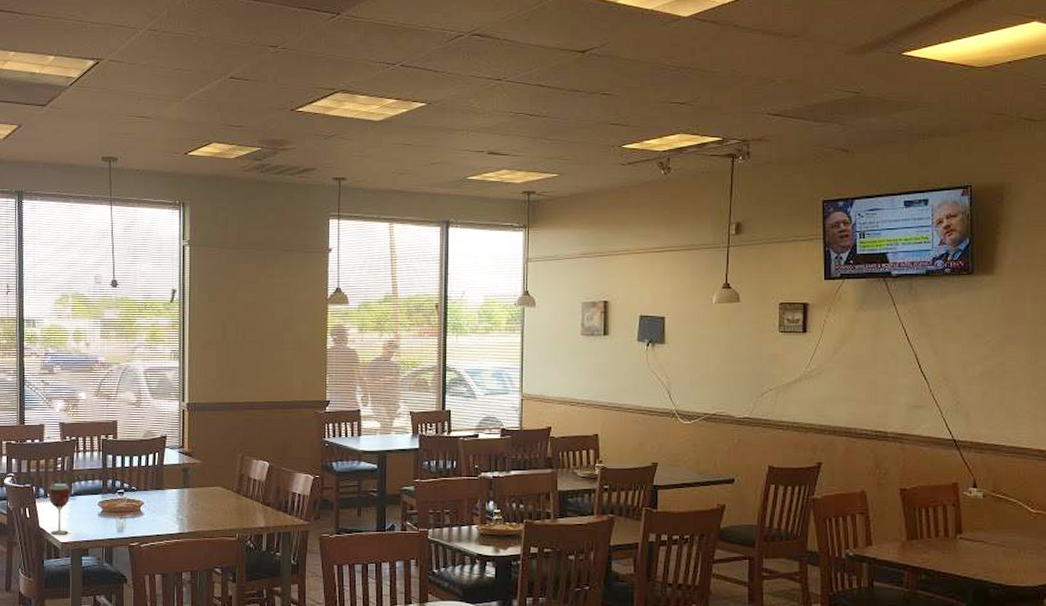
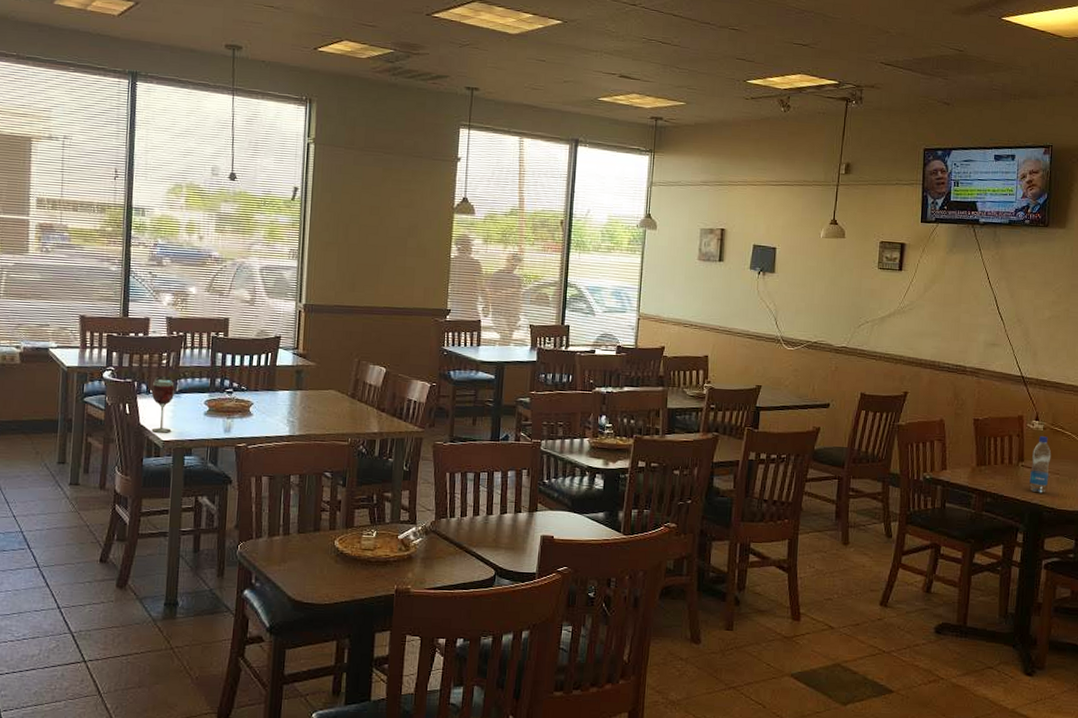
bottle: none [969,505,995,568] -> present [1028,436,1052,493]

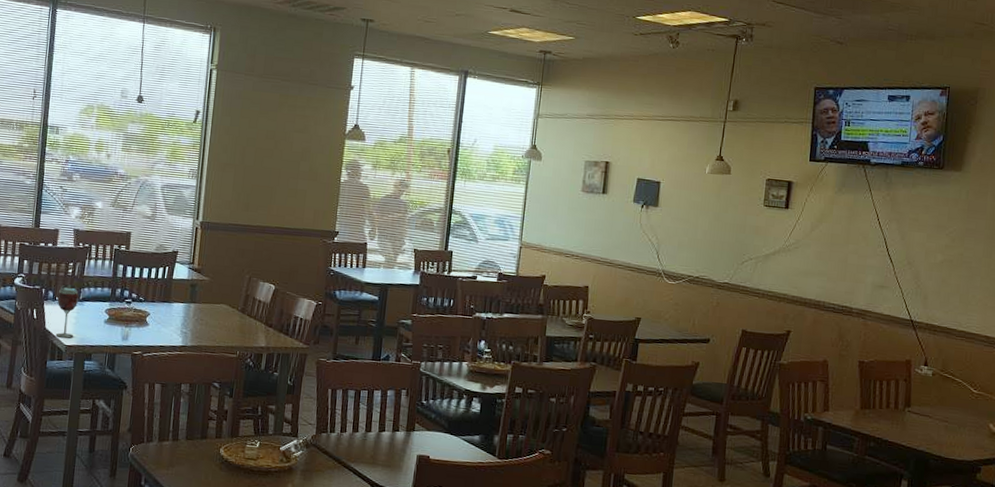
bottle: present [1028,436,1052,493] -> none [915,382,940,440]

